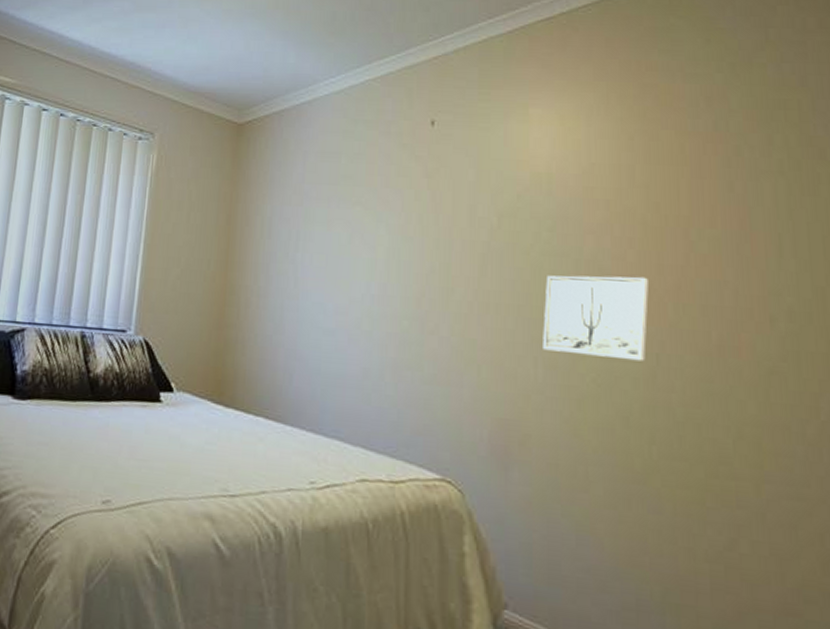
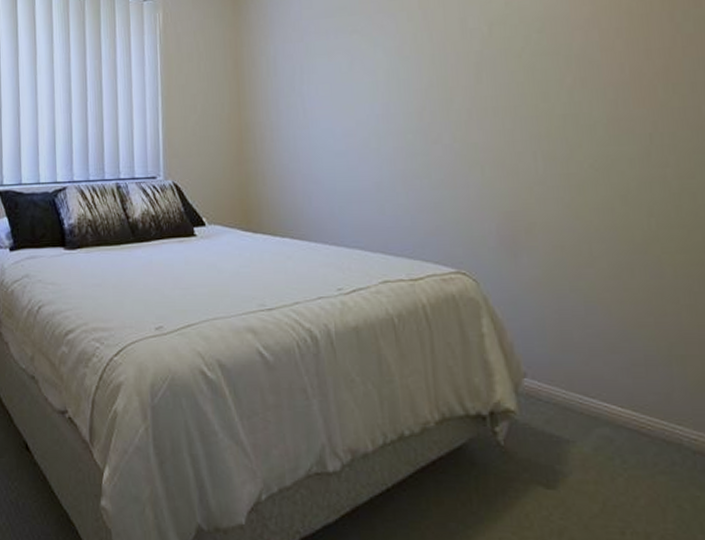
wall art: present [543,275,649,362] -> none [539,63,639,144]

